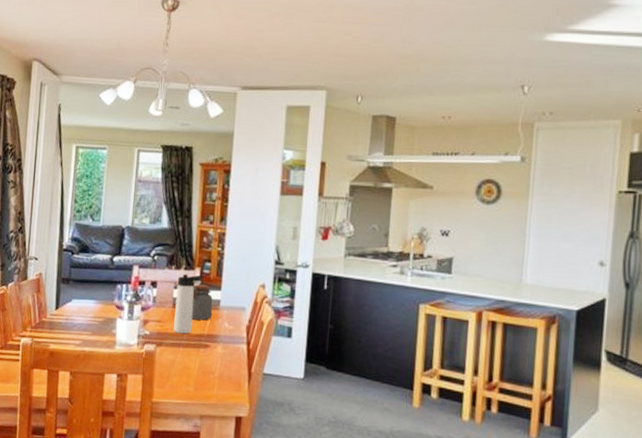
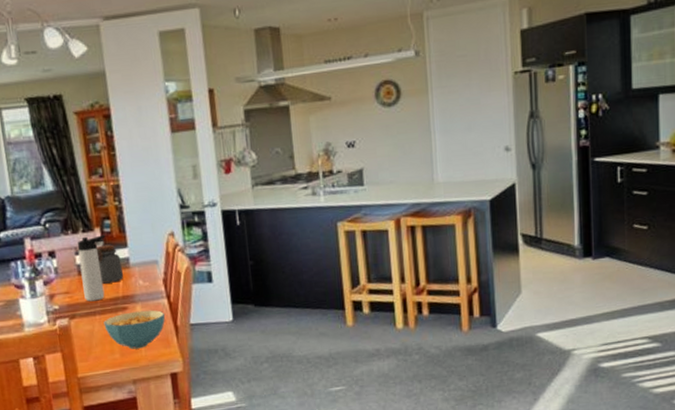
cereal bowl: none [185,350,243,387] -> present [104,310,166,349]

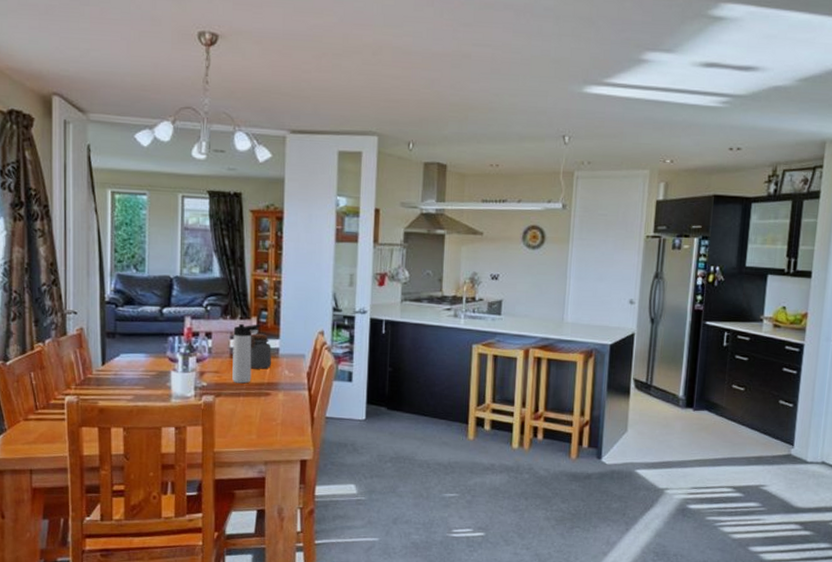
cereal bowl: present [104,310,166,349] -> none [246,398,304,433]

